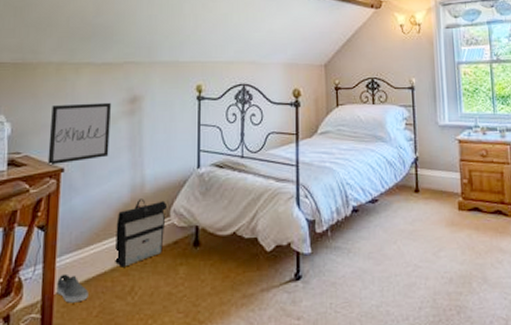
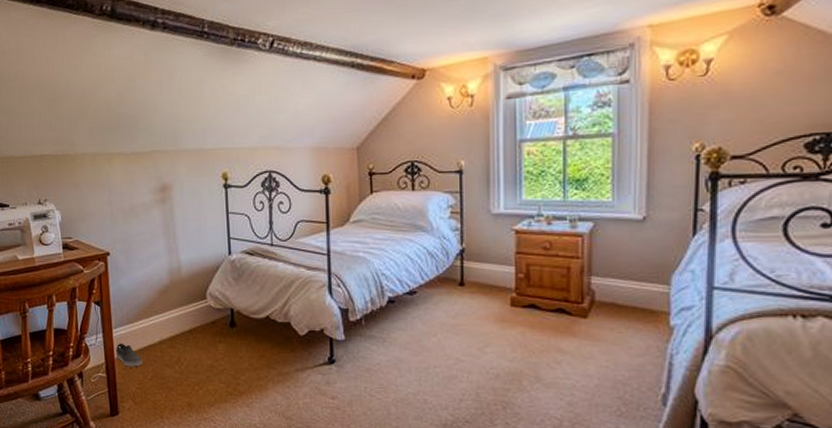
wall art: present [47,102,111,166] -> none [92,191,147,250]
backpack: present [115,198,168,267] -> none [159,281,204,341]

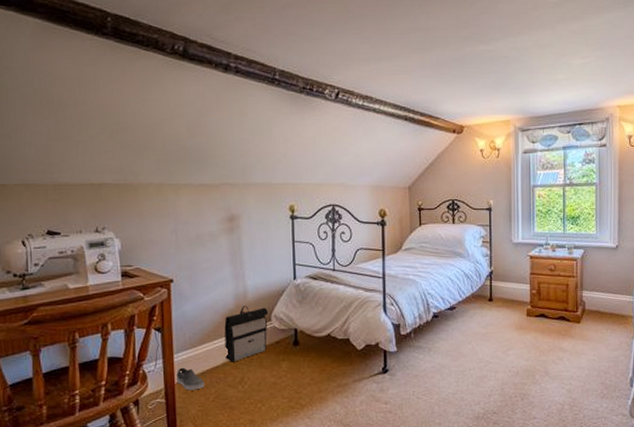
backpack: none [159,281,204,341] -> present [224,305,269,362]

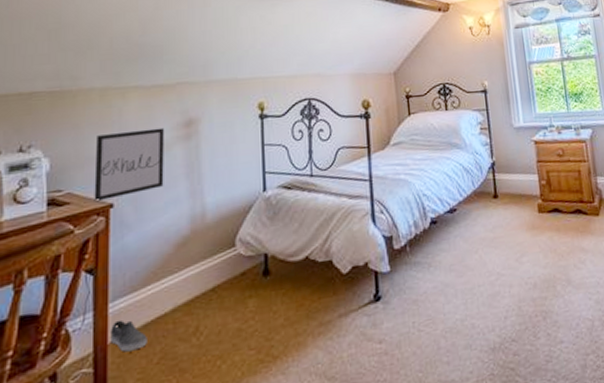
wall art: none [156,221,213,277] -> present [94,127,164,203]
backpack: present [224,305,269,362] -> none [176,229,233,307]

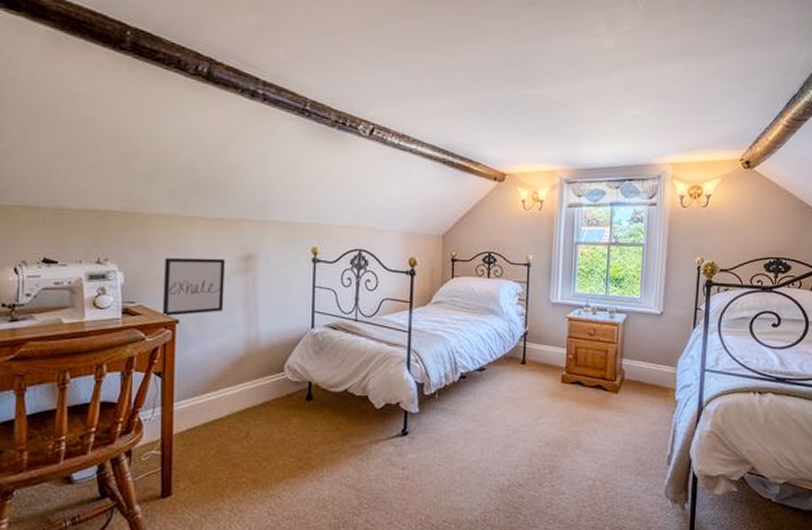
shoe: present [111,320,147,353] -> none [175,417,206,443]

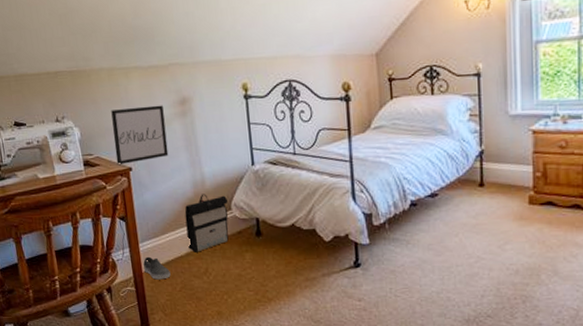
shoe: none [175,417,206,443] -> present [143,256,171,280]
backpack: none [231,353,282,415] -> present [184,194,229,252]

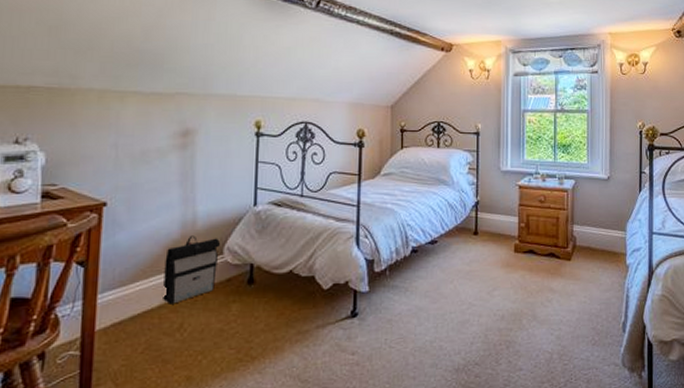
wall art: present [111,105,169,166] -> none [88,134,160,199]
shoe: present [143,256,171,280] -> none [98,310,133,340]

